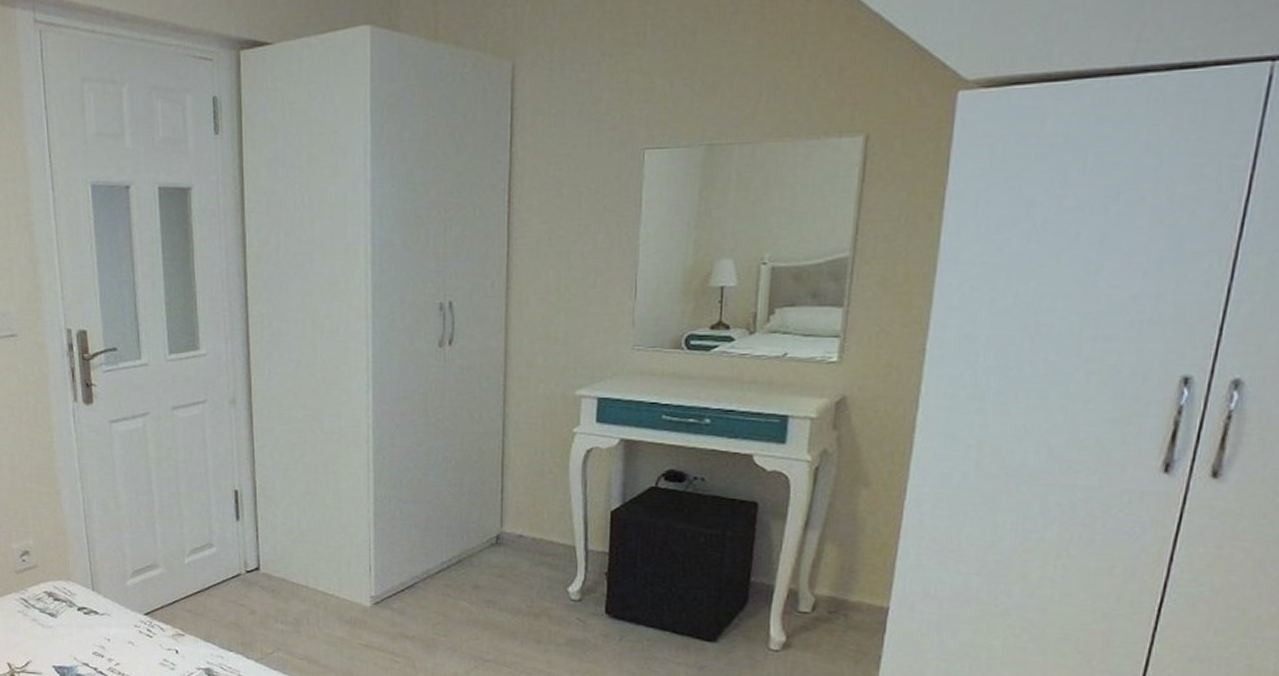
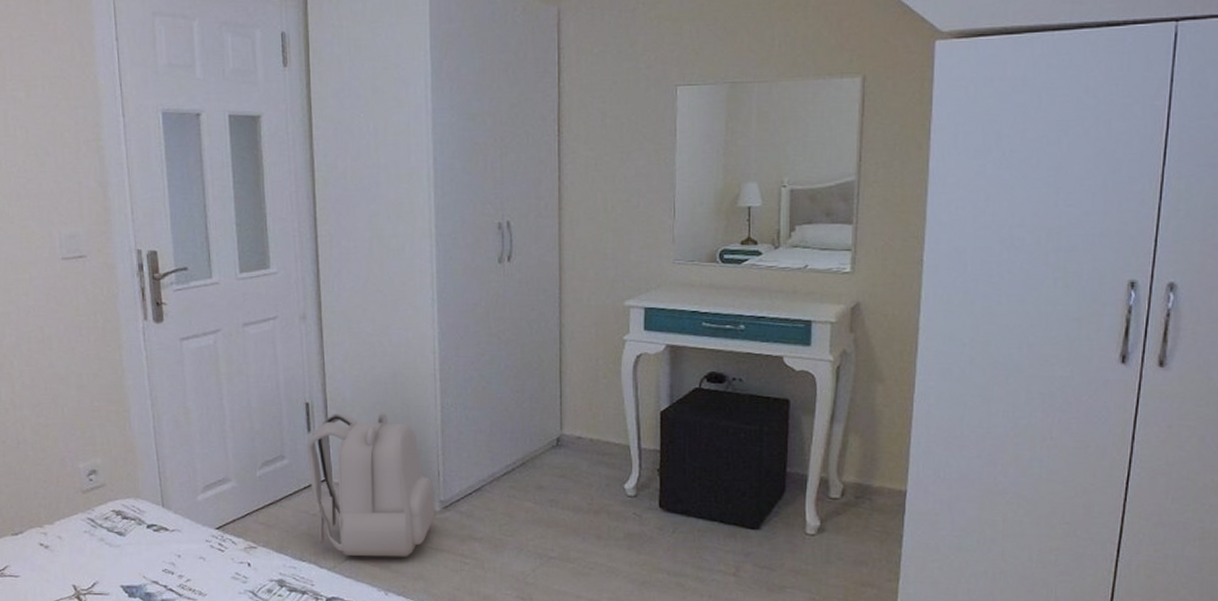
backpack: none [234,501,366,652] -> present [306,412,435,557]

